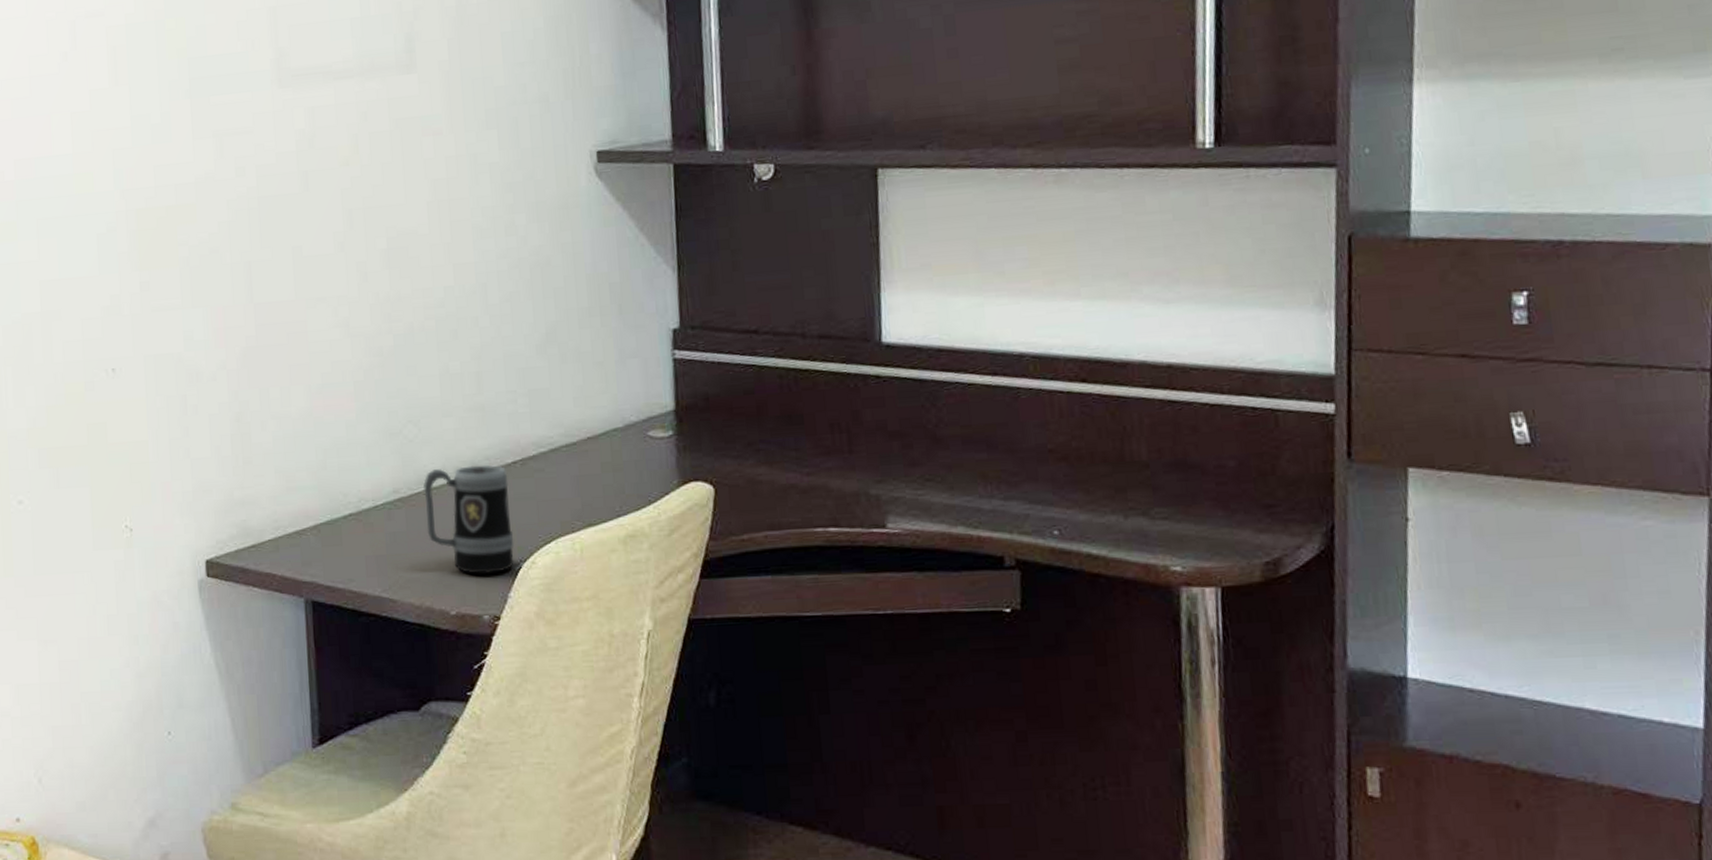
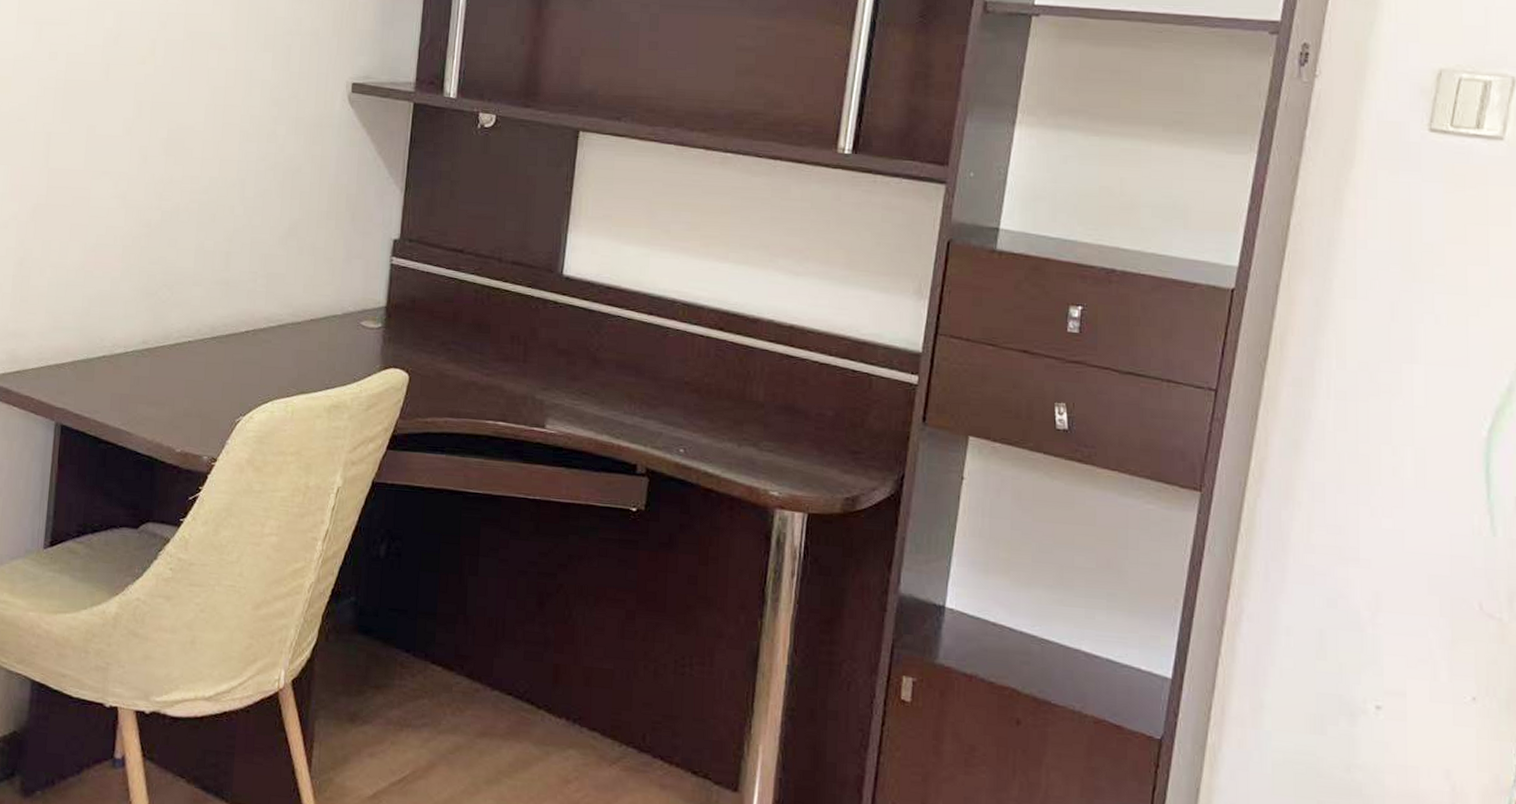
mug: present [422,464,515,575] -> none [166,328,240,423]

